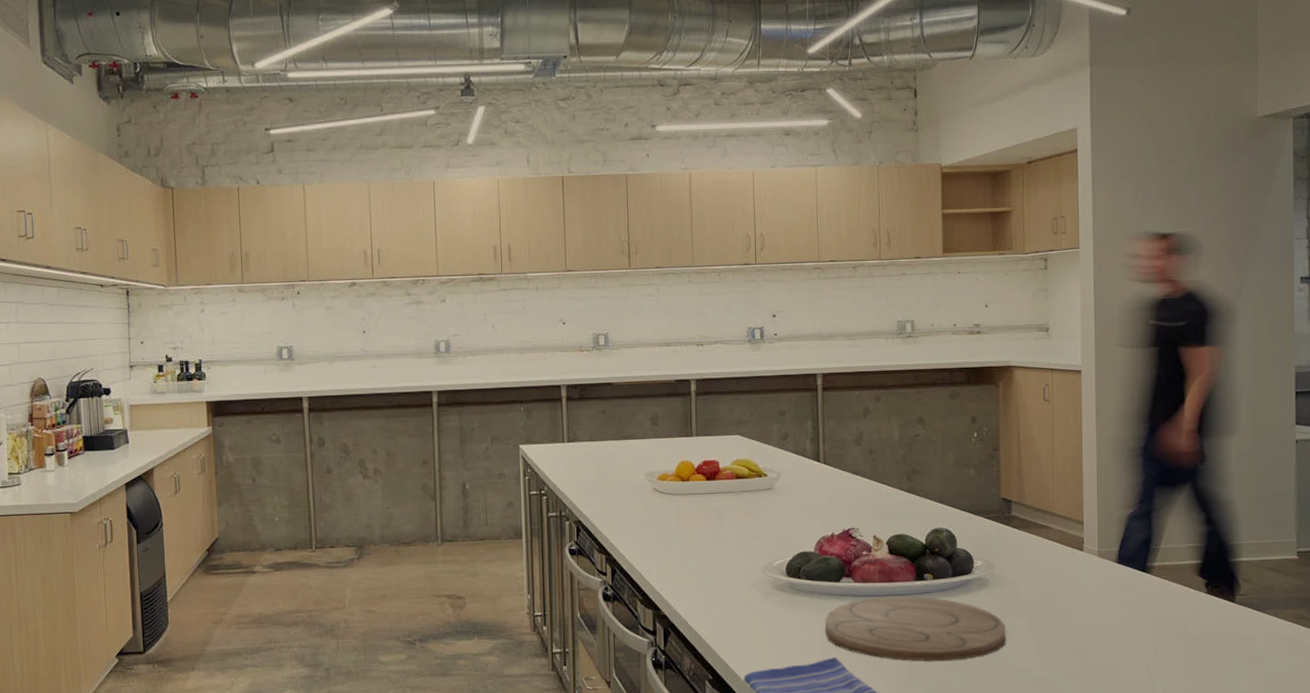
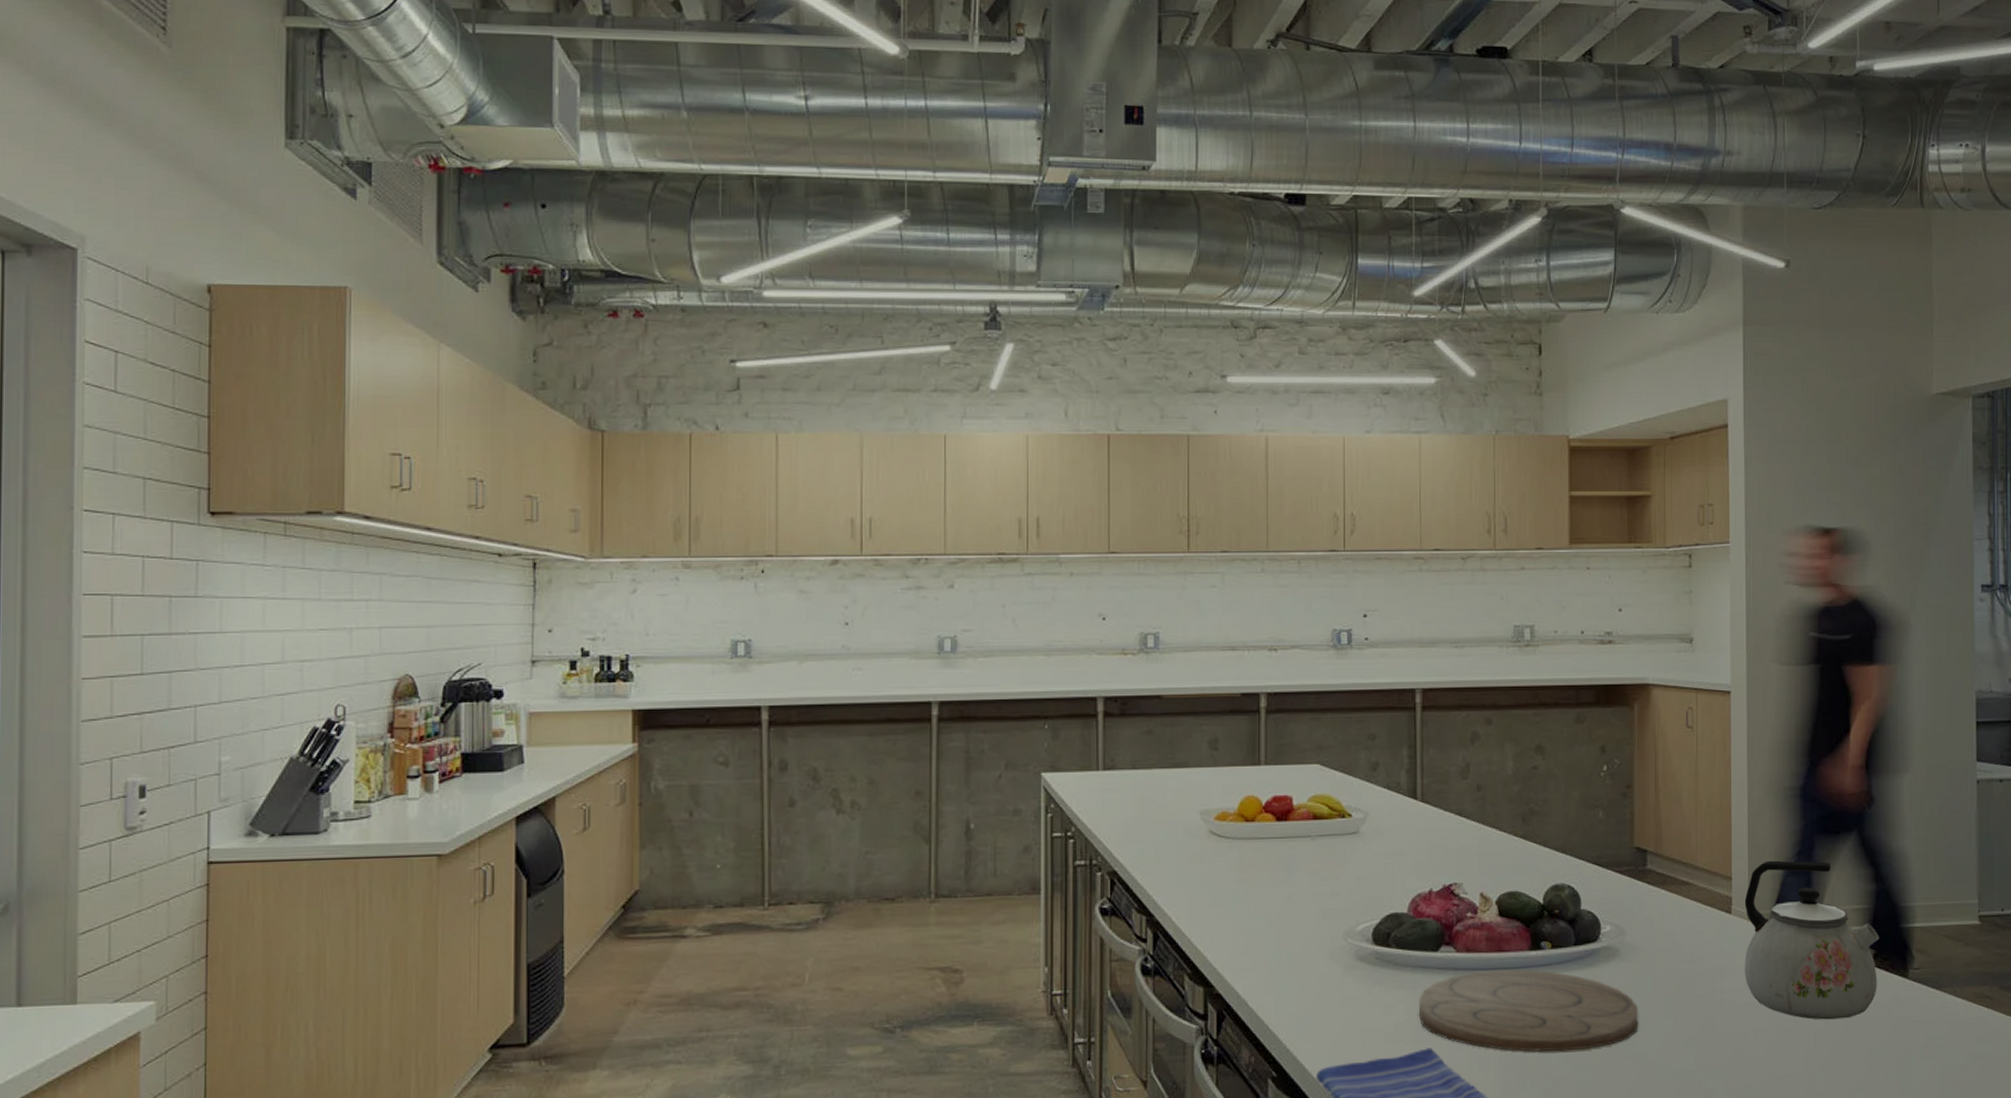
kettle: none [1094,507,1210,636] -> present [1744,860,1879,1020]

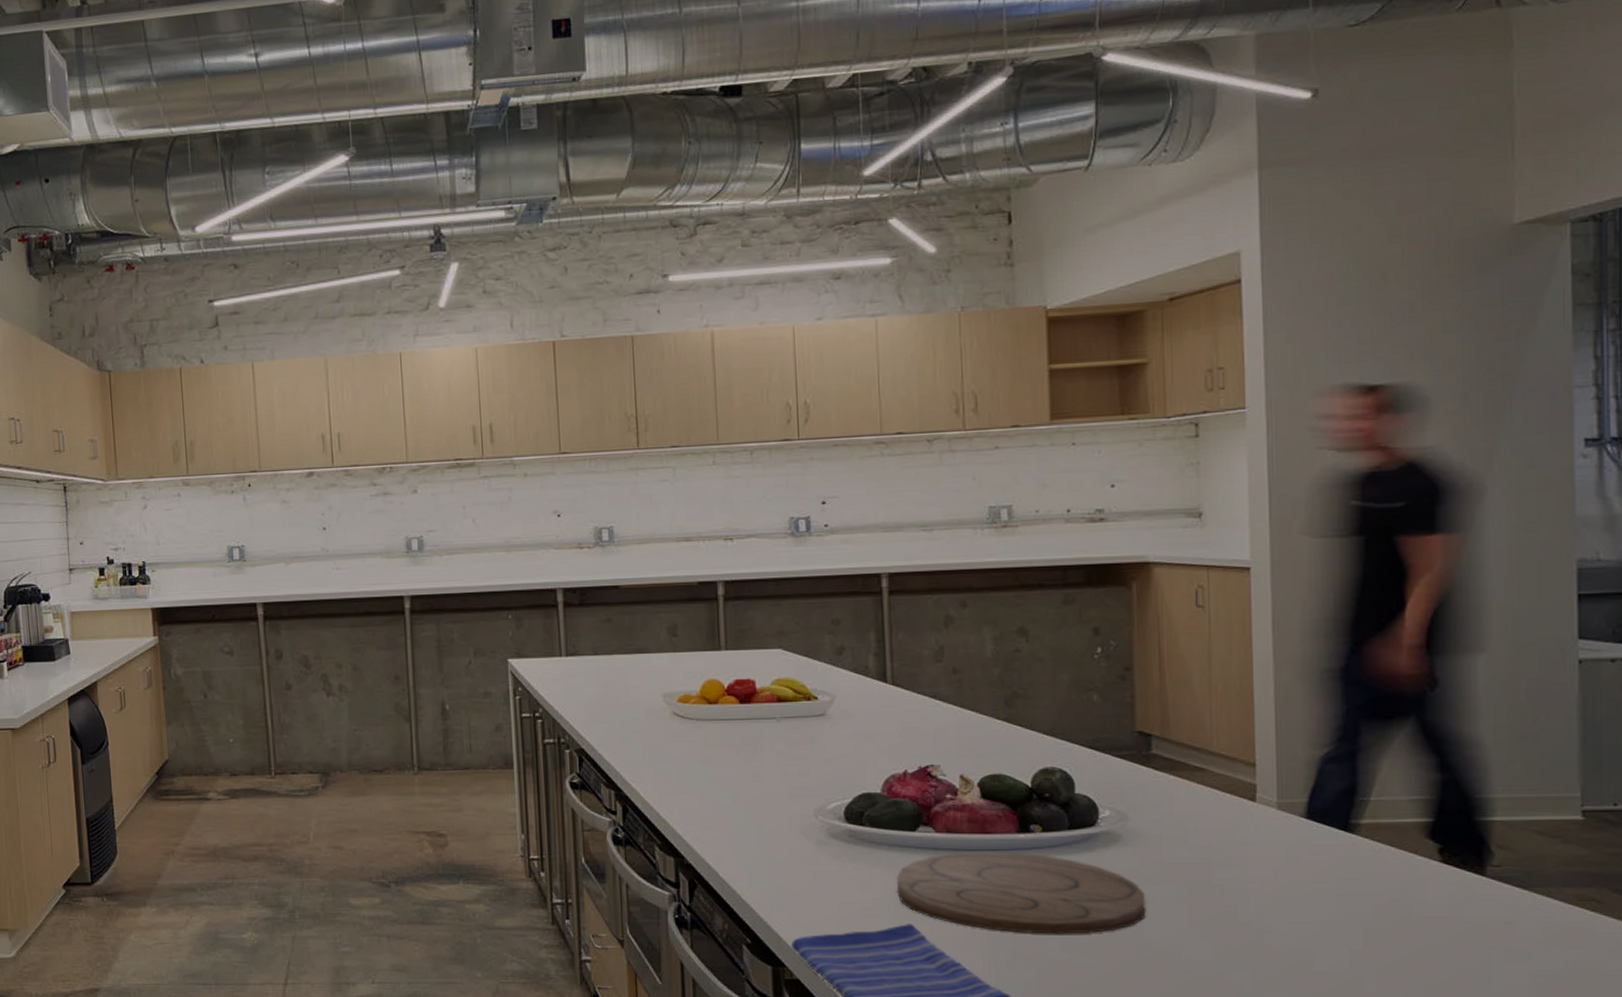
kettle: present [1744,860,1879,1020] -> none [1272,746,1447,916]

